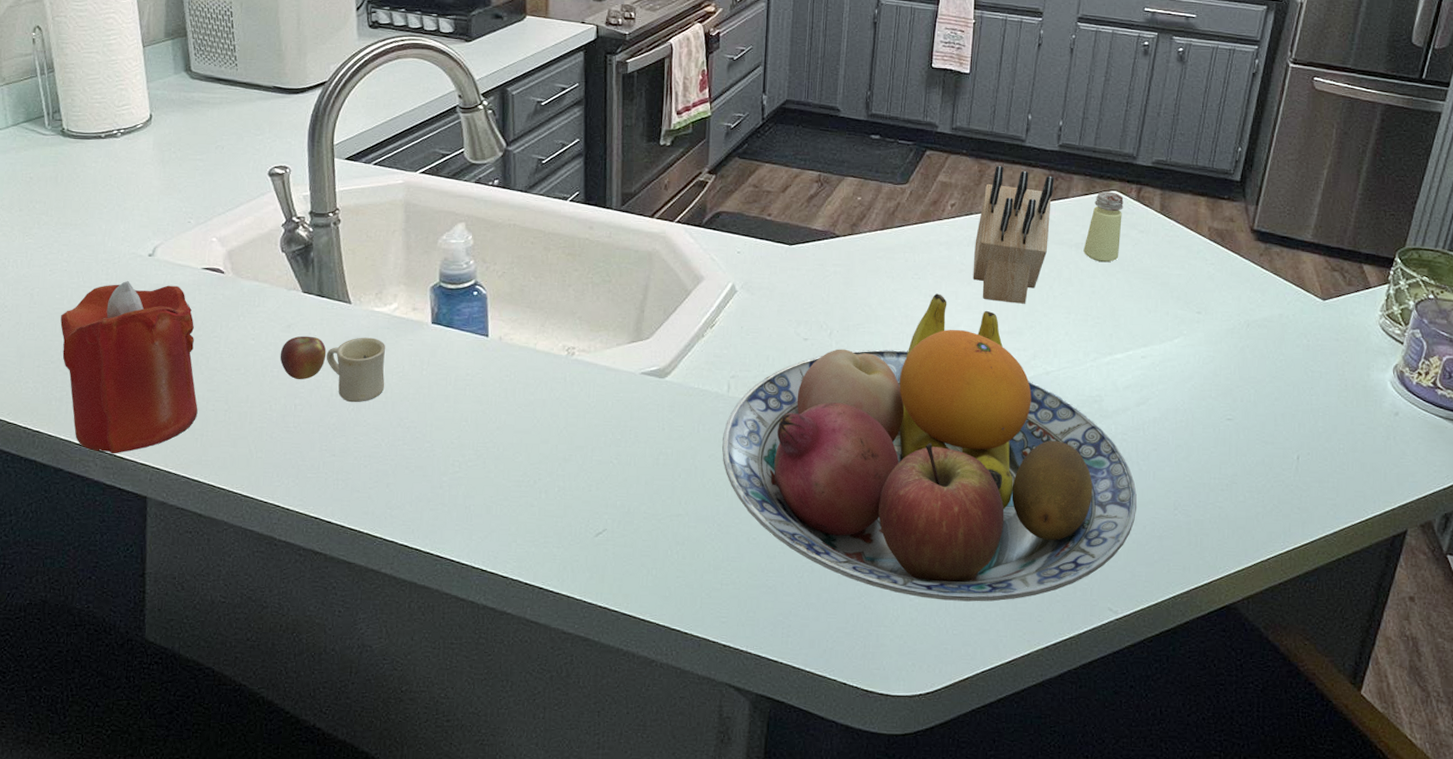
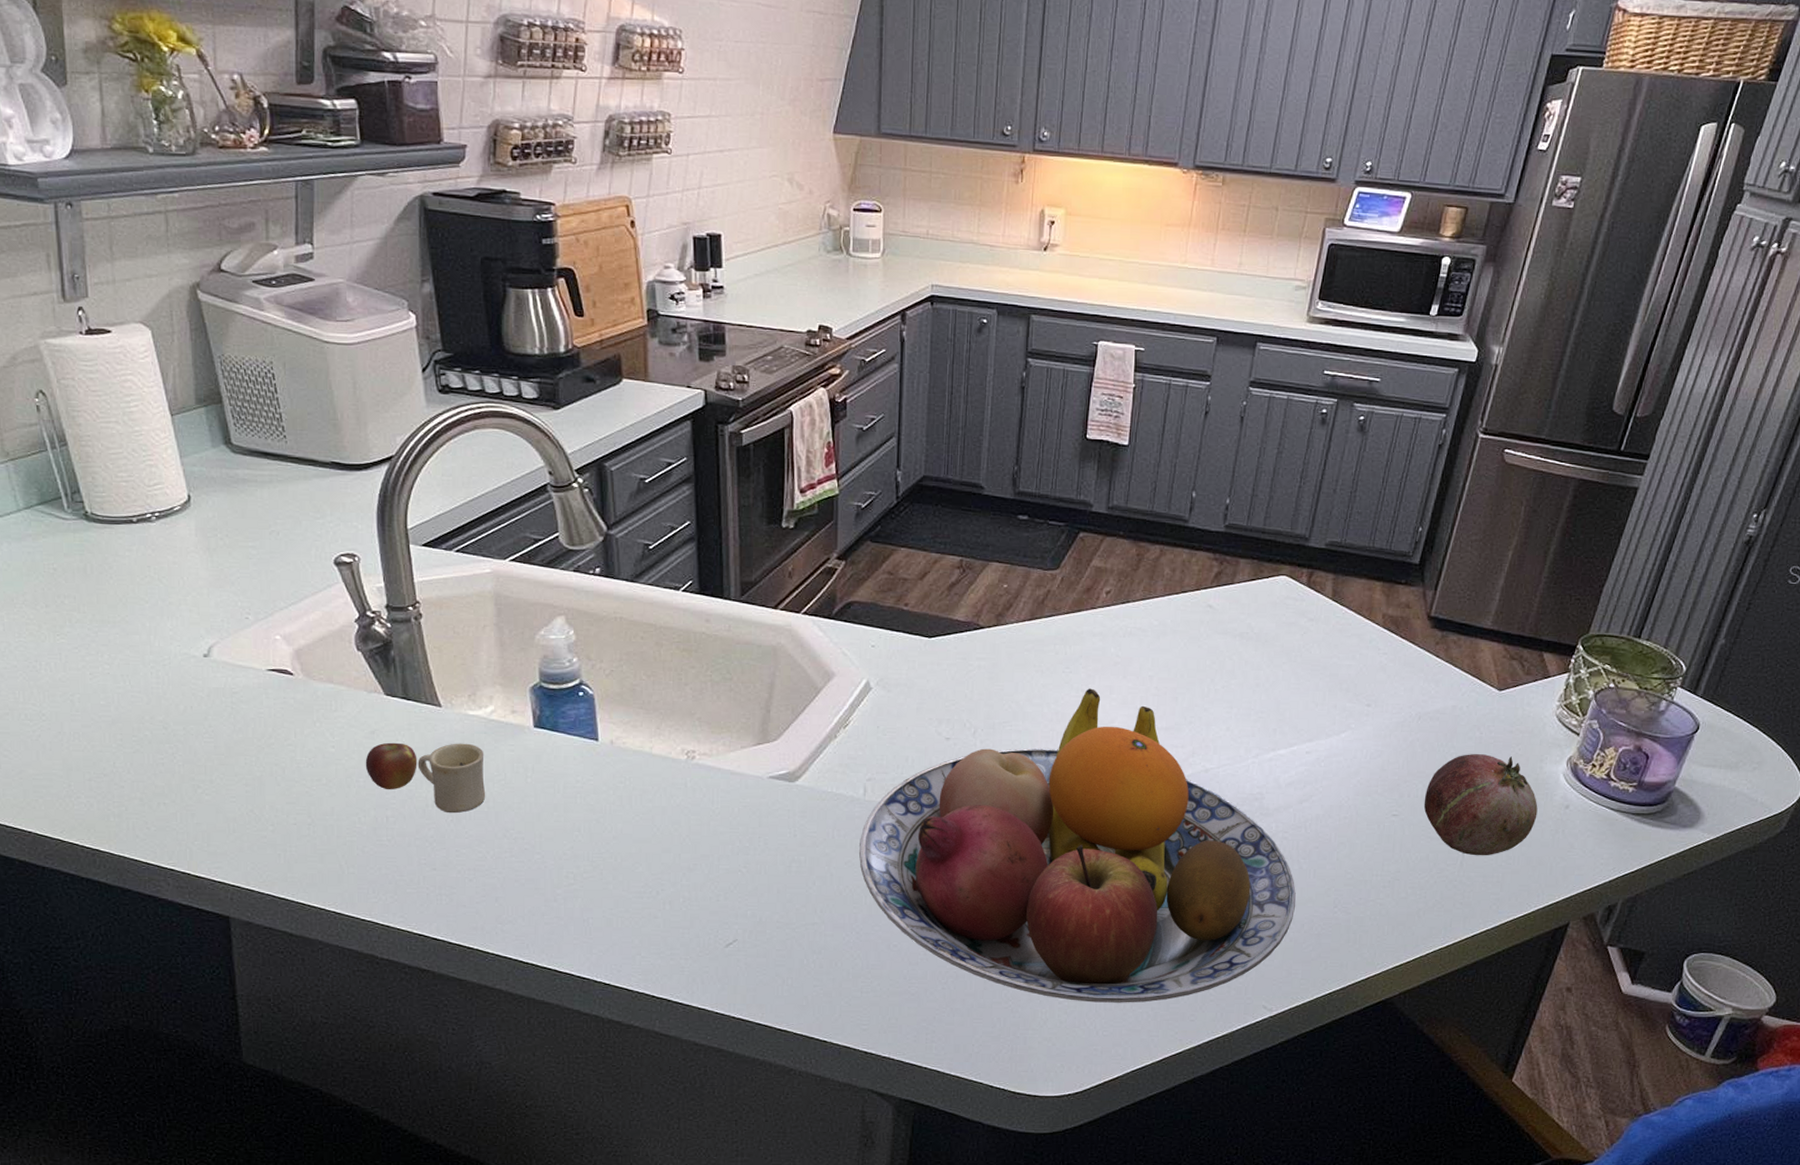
candle: present [60,280,198,454] -> none [109,684,278,873]
knife block: present [973,166,1054,304] -> none [1128,549,1219,698]
saltshaker: present [1083,191,1124,263] -> none [1248,576,1293,653]
fruit: none [1256,361,1368,461] -> present [1423,754,1538,856]

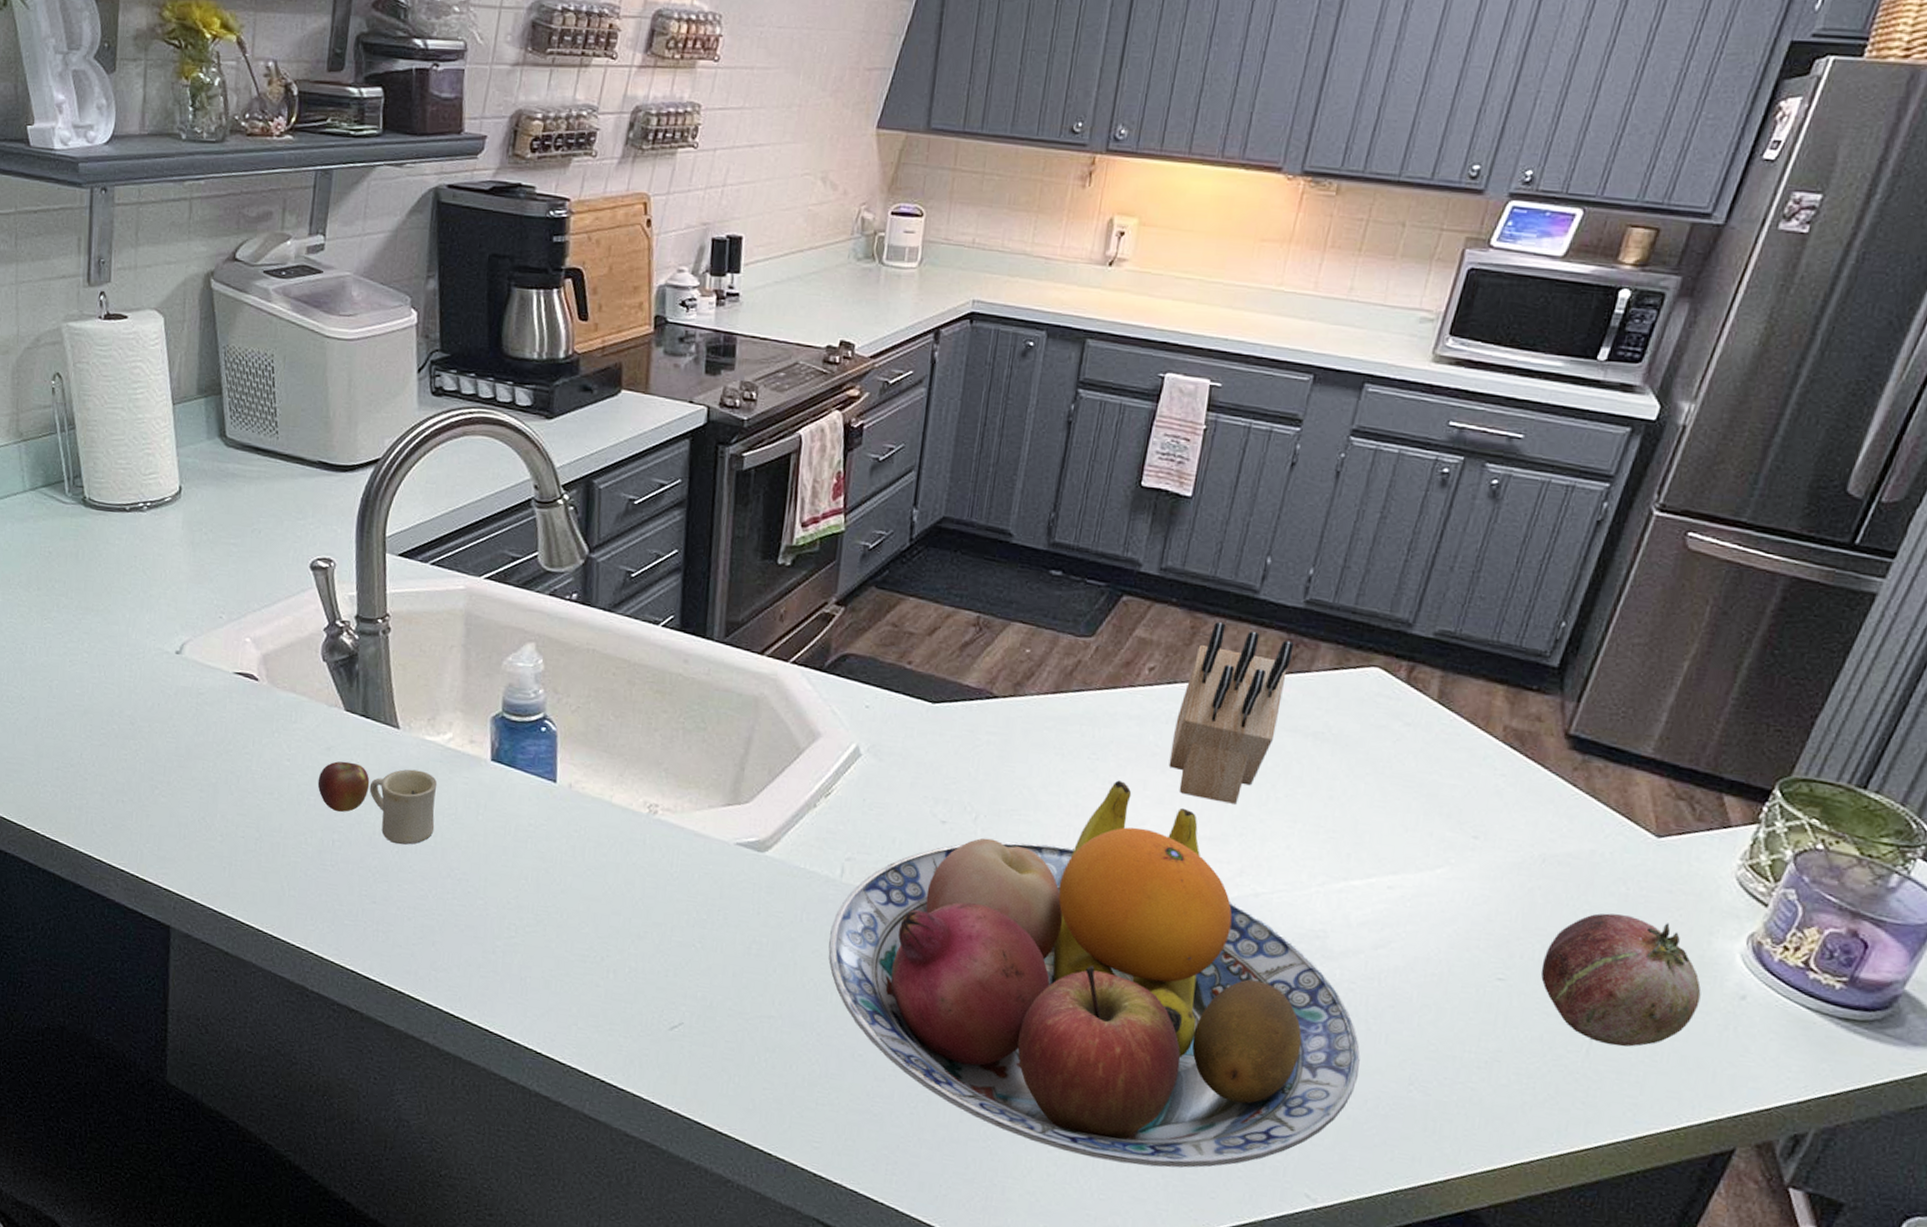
knife block: none [1128,549,1219,698] -> present [1168,622,1294,804]

